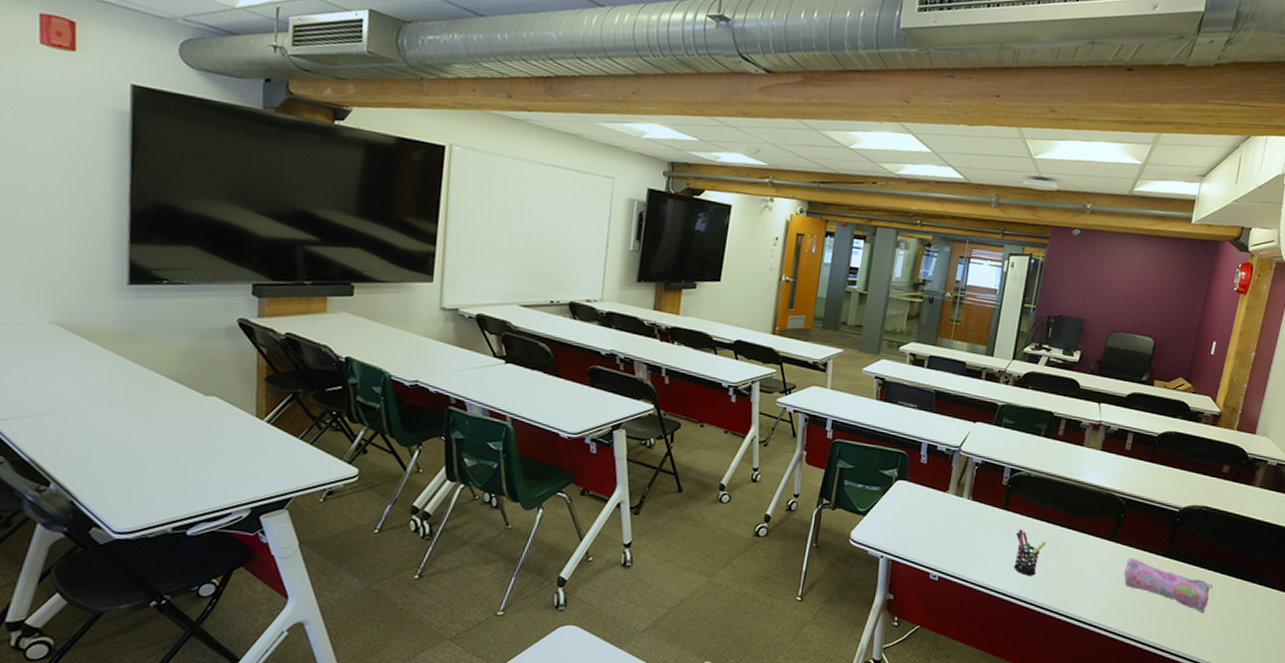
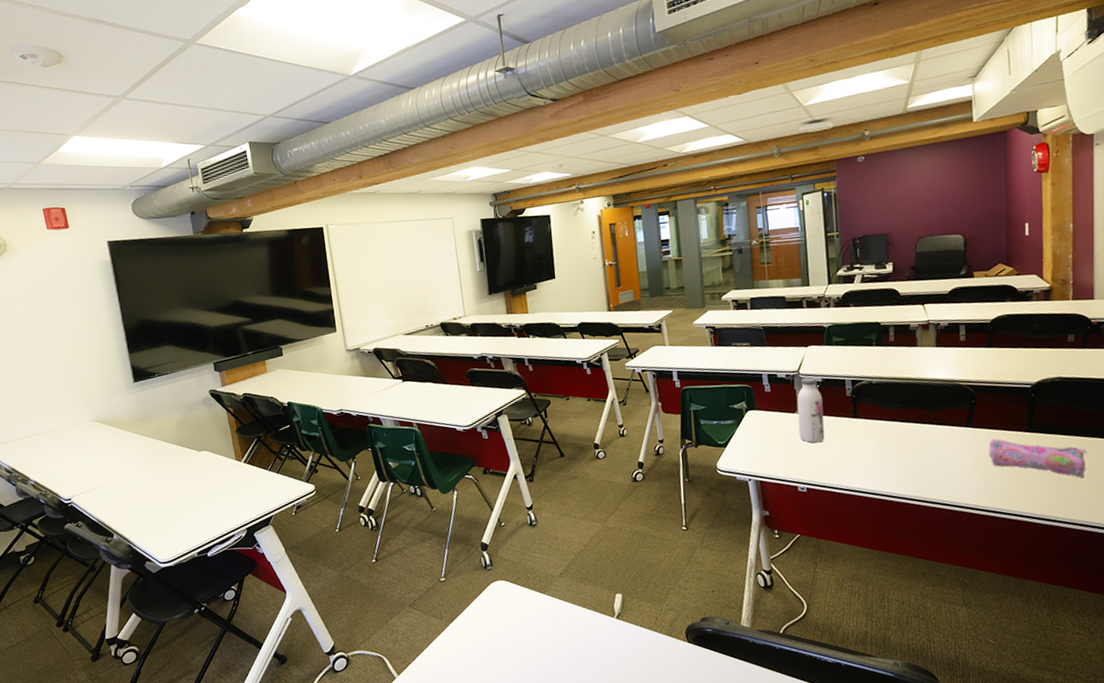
water bottle: none [944,456,978,530] -> present [797,377,825,443]
pen holder: present [1014,529,1047,576] -> none [872,432,903,473]

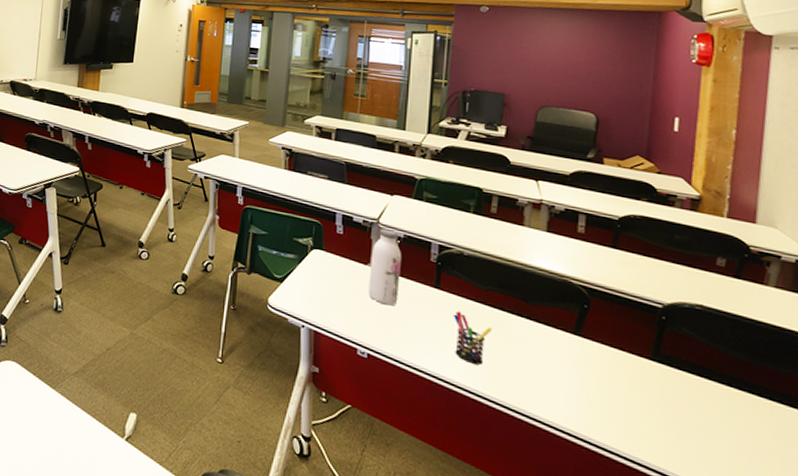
pen holder: none [872,432,903,473] -> present [454,311,492,365]
pencil case: present [988,439,1088,478] -> none [599,357,731,437]

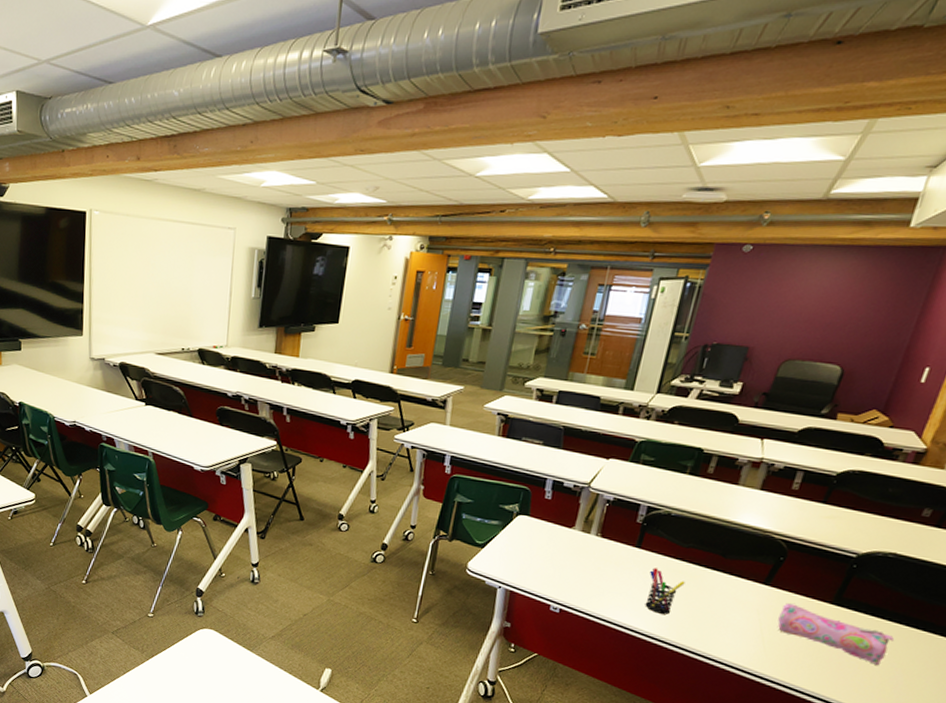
water bottle: present [368,228,401,306] -> none [568,492,608,565]
pencil case: none [599,357,731,437] -> present [778,603,895,665]

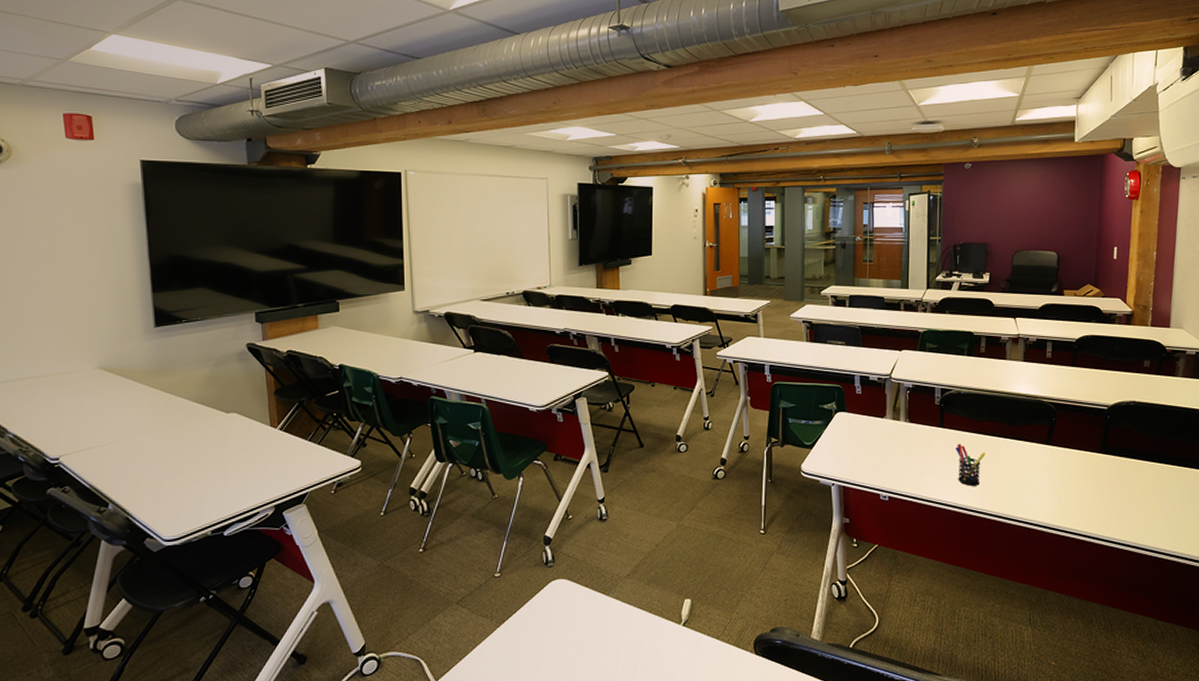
pencil case: present [778,603,895,665] -> none [1064,458,1154,502]

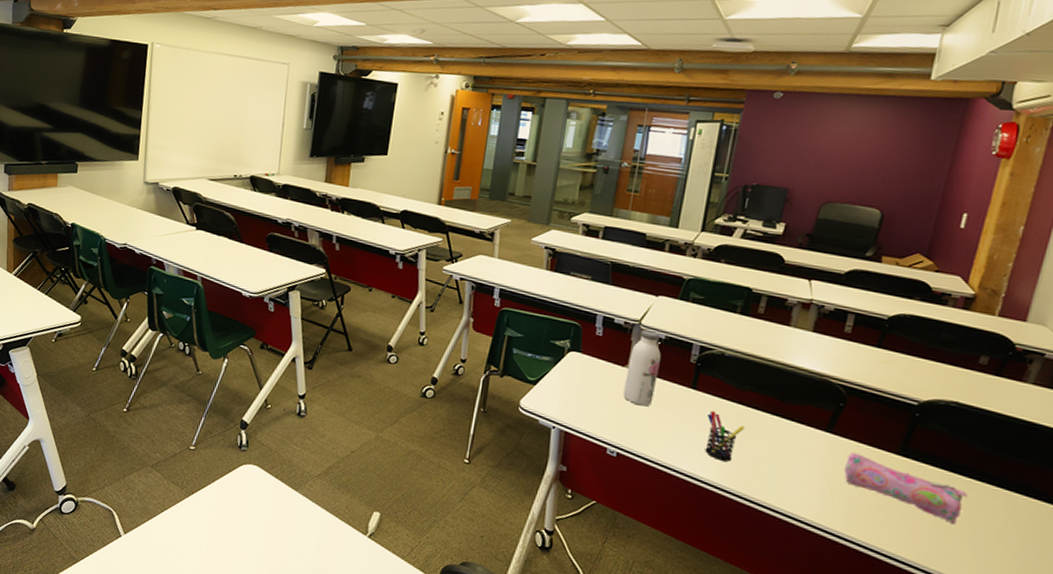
water bottle: none [885,382,912,451] -> present [623,330,661,407]
pencil case: none [1064,458,1154,502] -> present [844,452,969,524]

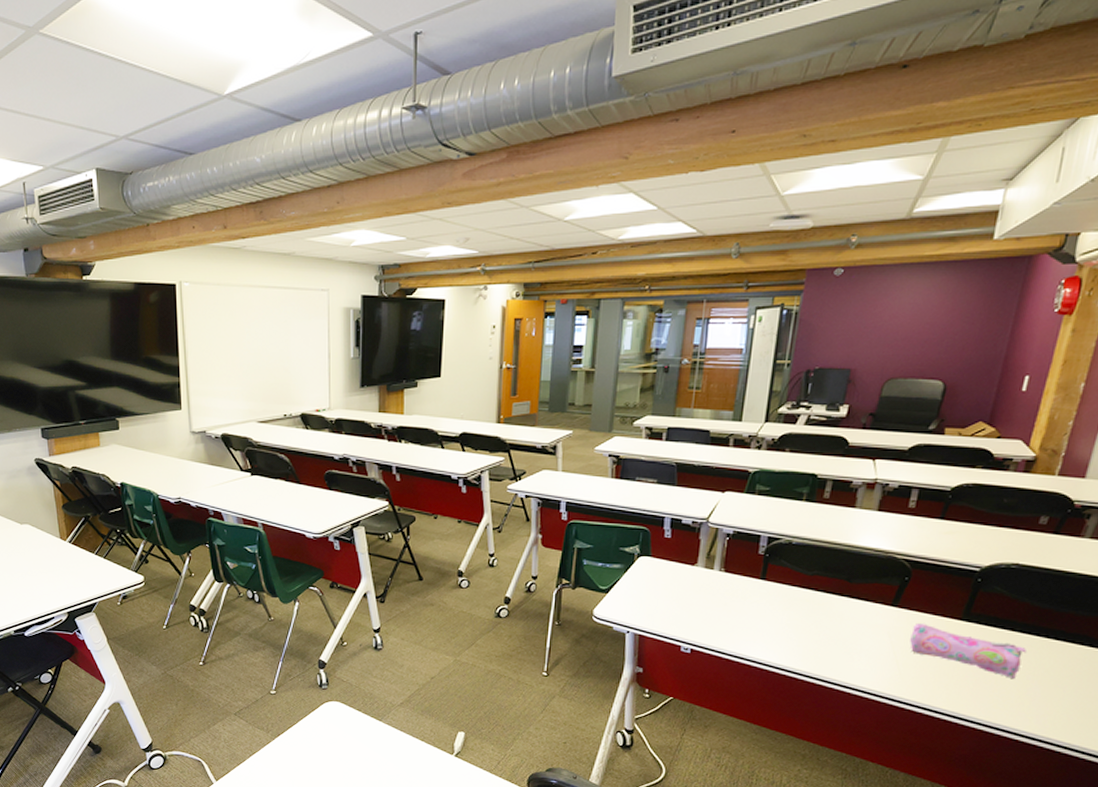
water bottle: present [623,330,661,407] -> none [694,527,729,602]
pen holder: present [705,411,745,462] -> none [776,599,814,645]

